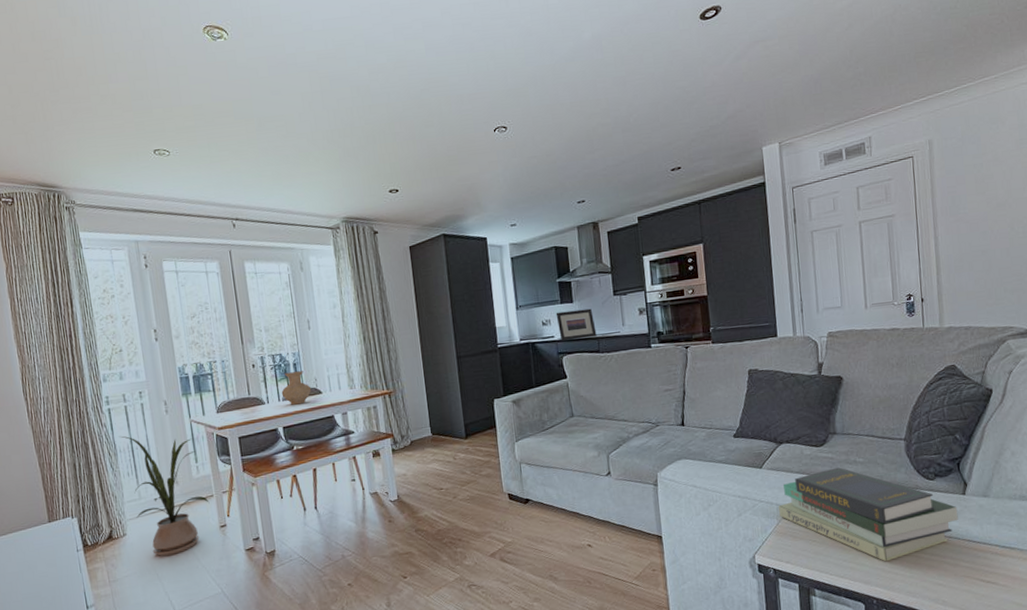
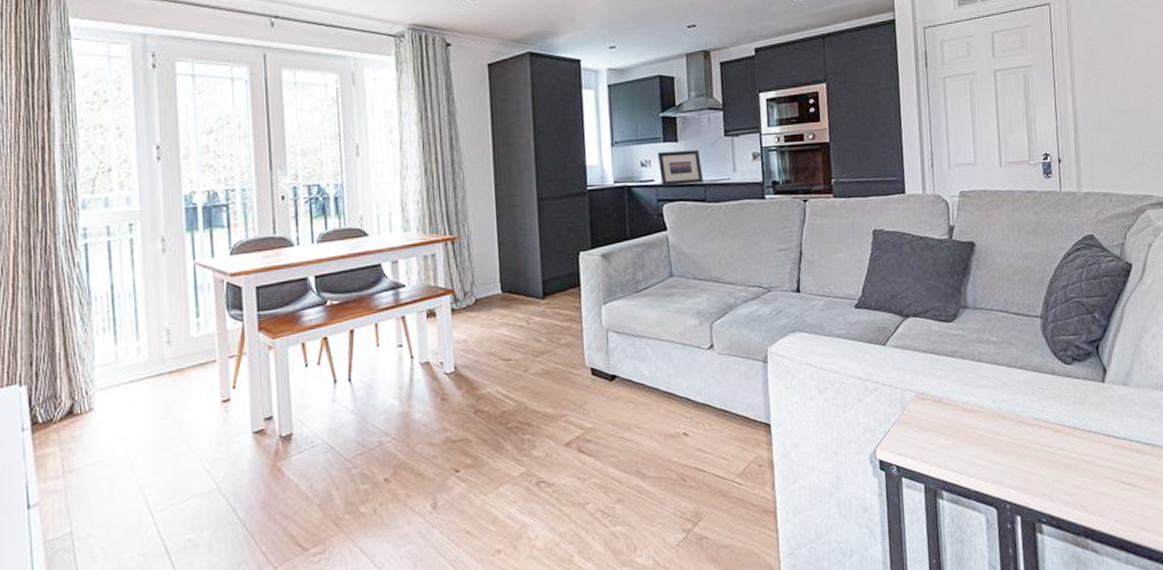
house plant: present [119,436,210,557] -> none [96,279,211,440]
vase: present [281,371,312,405] -> none [316,207,355,249]
books: present [779,467,958,562] -> none [903,347,1098,459]

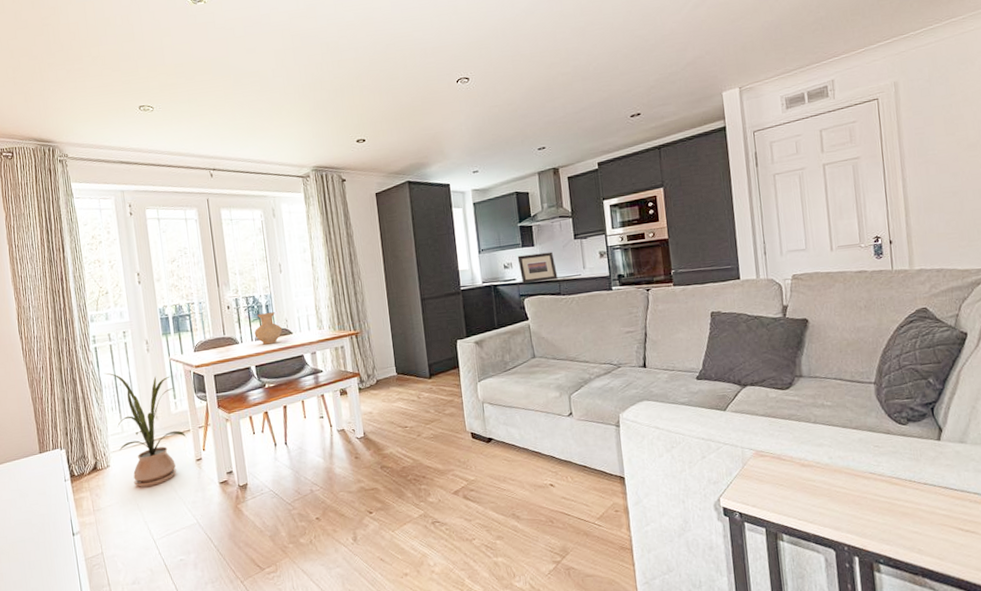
house plant: none [96,279,211,440] -> present [104,373,187,488]
vase: none [316,207,355,249] -> present [254,312,283,345]

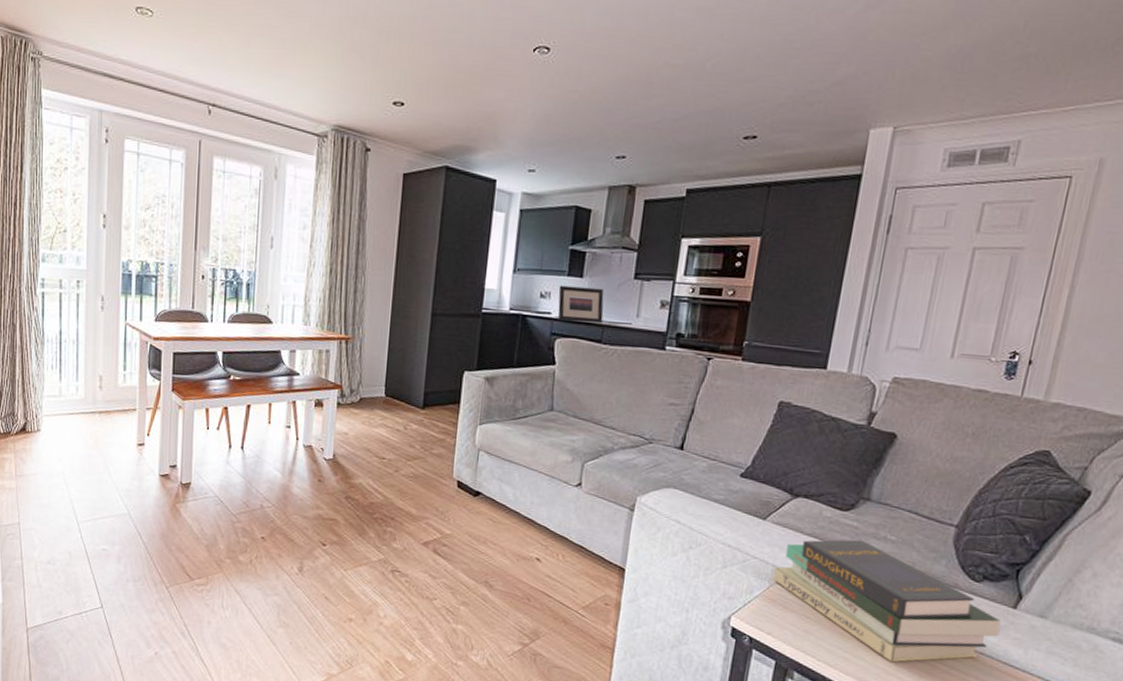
house plant: present [104,373,187,488] -> none [49,324,131,463]
vase: present [254,312,283,345] -> none [228,292,262,331]
books: none [744,410,934,508] -> present [773,539,1002,663]

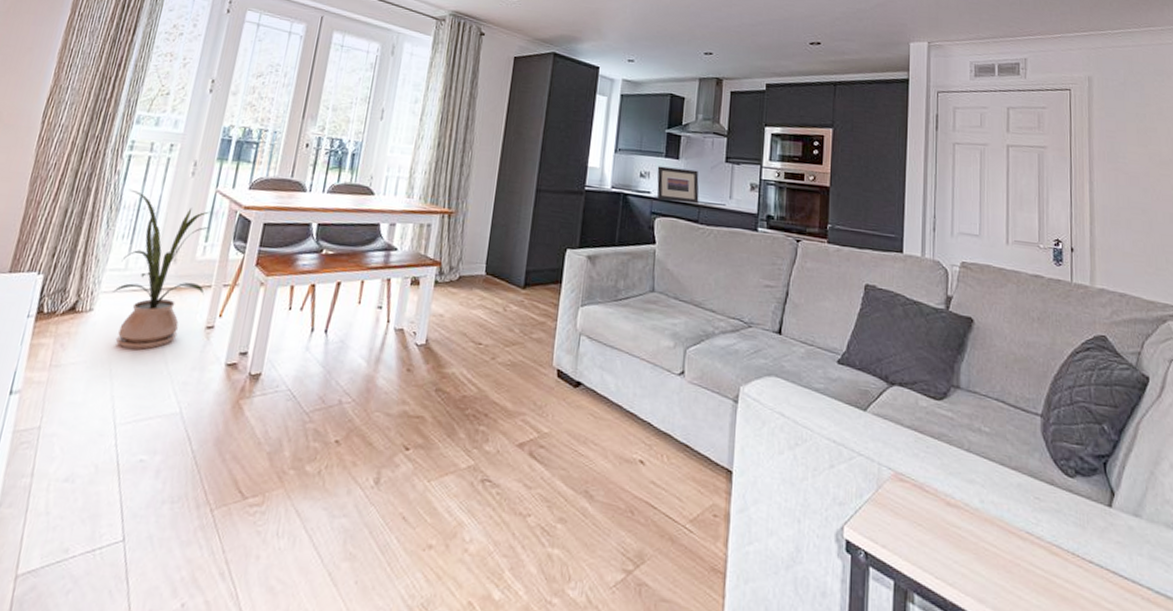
house plant: none [49,324,131,463] -> present [113,189,210,350]
books: present [773,539,1002,663] -> none [881,432,1102,577]

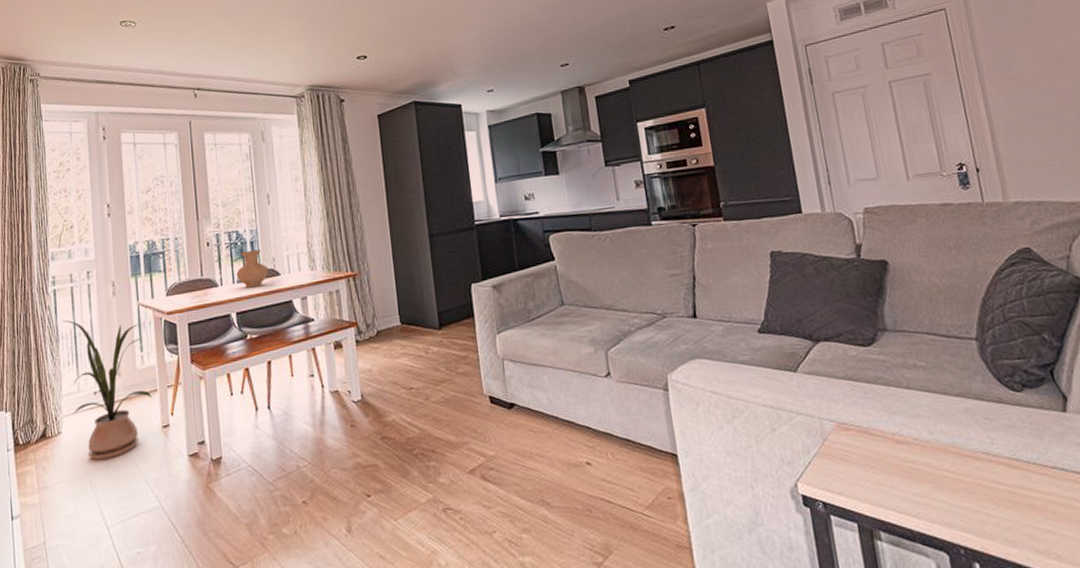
vase: none [328,162,364,202] -> present [236,250,269,288]
picture frame: present [657,166,699,204] -> none [540,181,588,218]

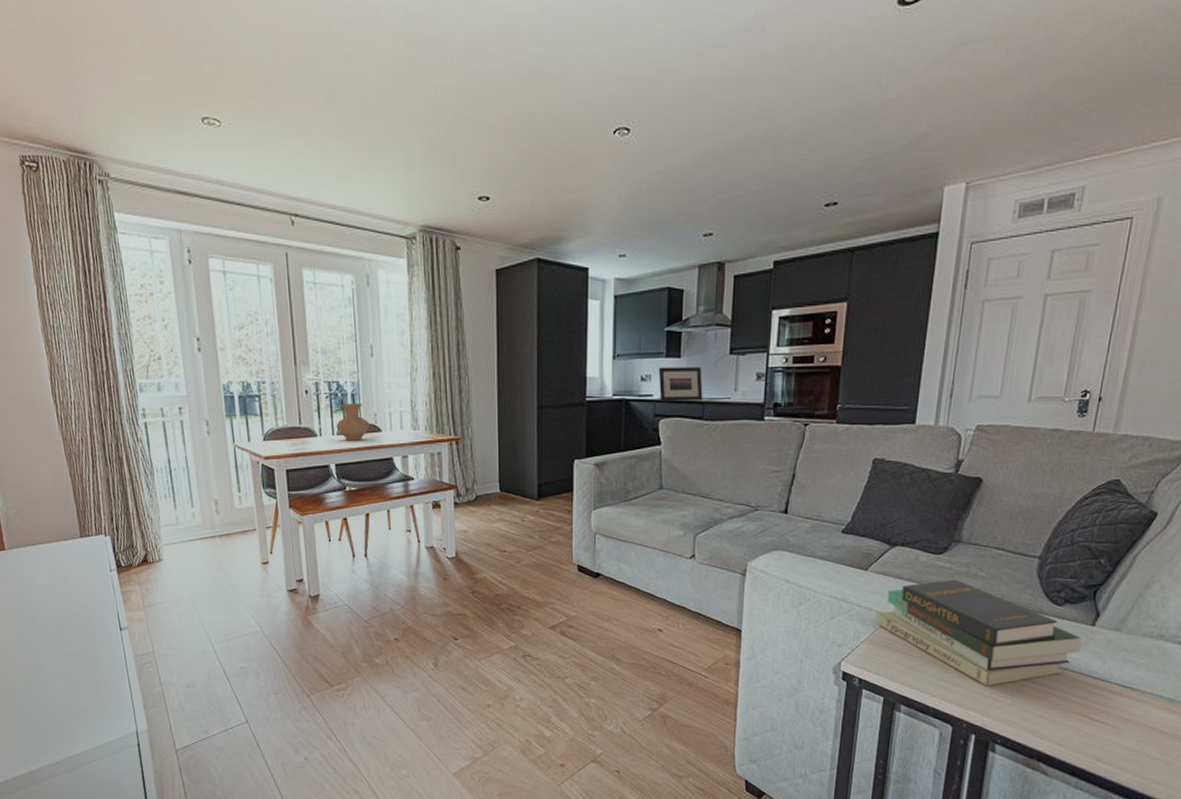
house plant: present [62,320,153,461] -> none [156,454,252,588]
picture frame: none [540,181,588,218] -> present [658,366,703,401]
books: none [822,372,1062,498] -> present [877,579,1082,686]

